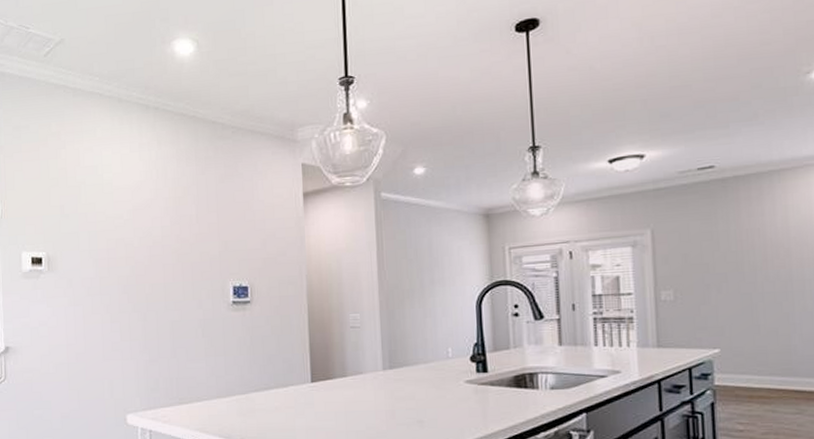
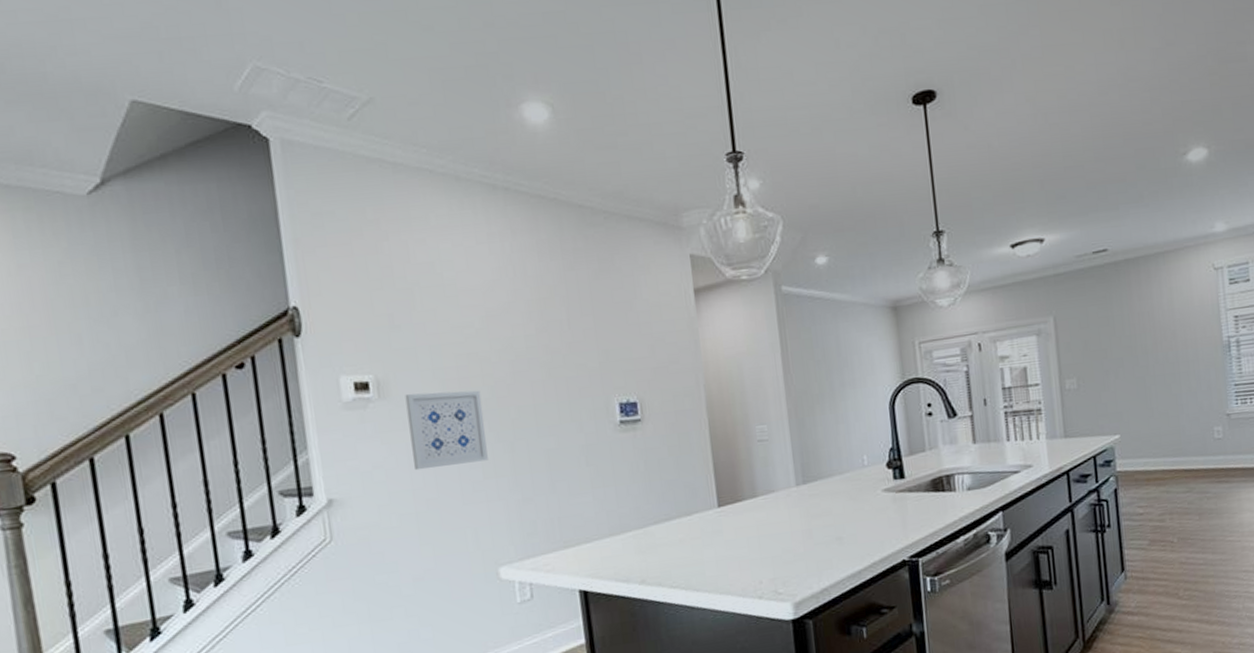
wall art: none [67,268,125,330] -> present [405,390,488,471]

